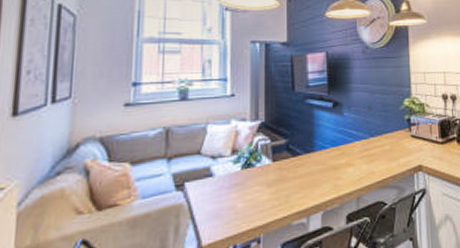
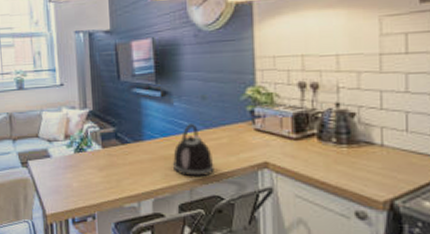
kettle: none [341,133,379,186] -> present [172,124,214,177]

